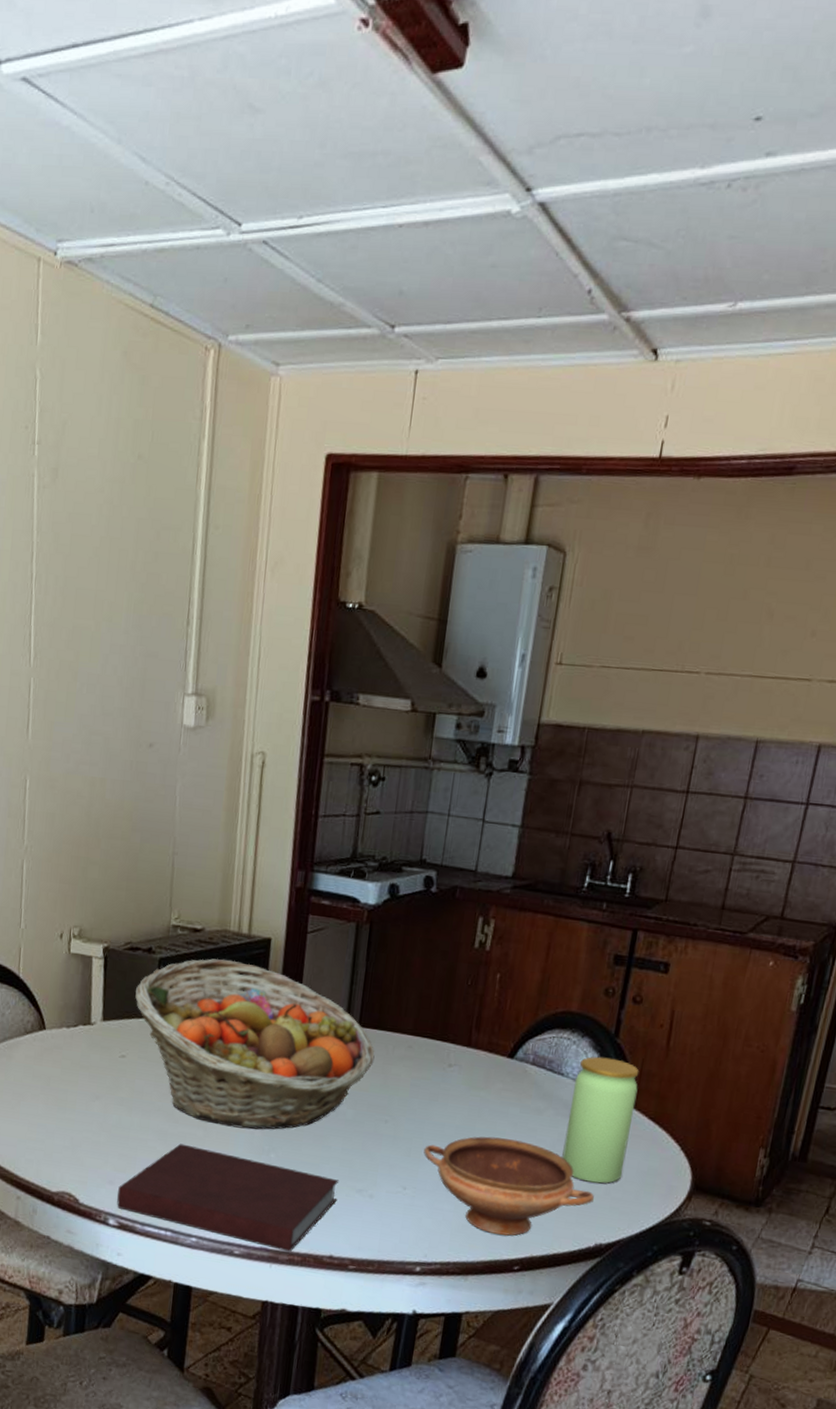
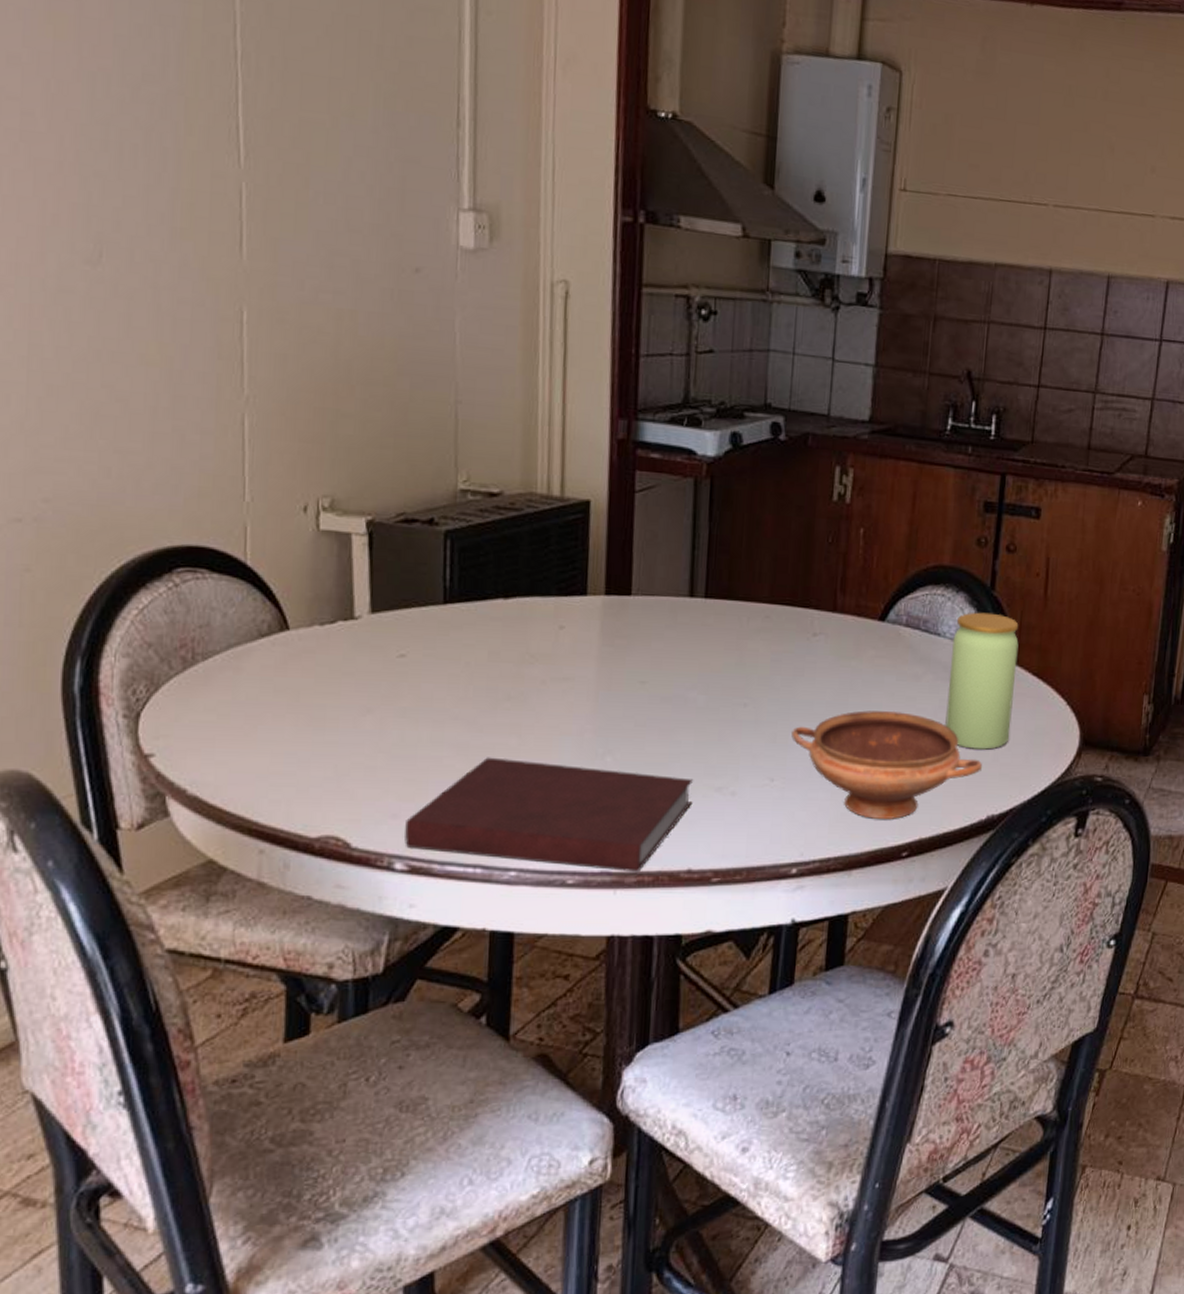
fruit basket: present [135,958,375,1130] -> none [415,527,726,730]

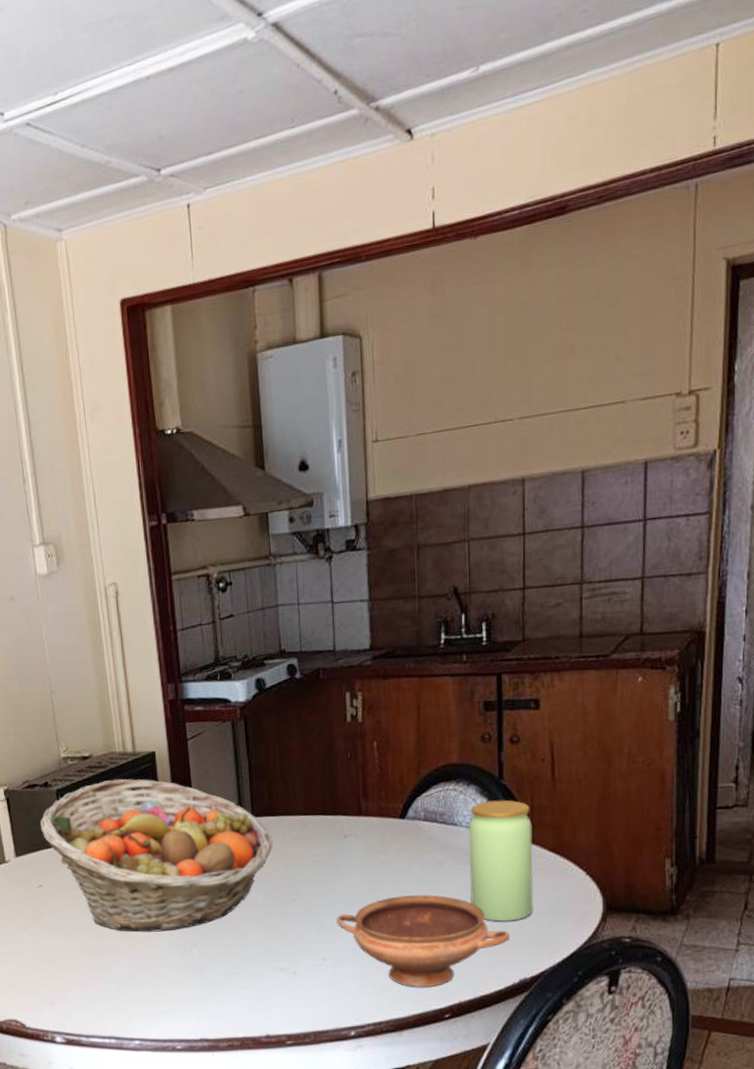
notebook: present [405,757,694,873] -> none [59,956,264,1039]
fruit basket: none [415,527,726,730] -> present [40,778,273,932]

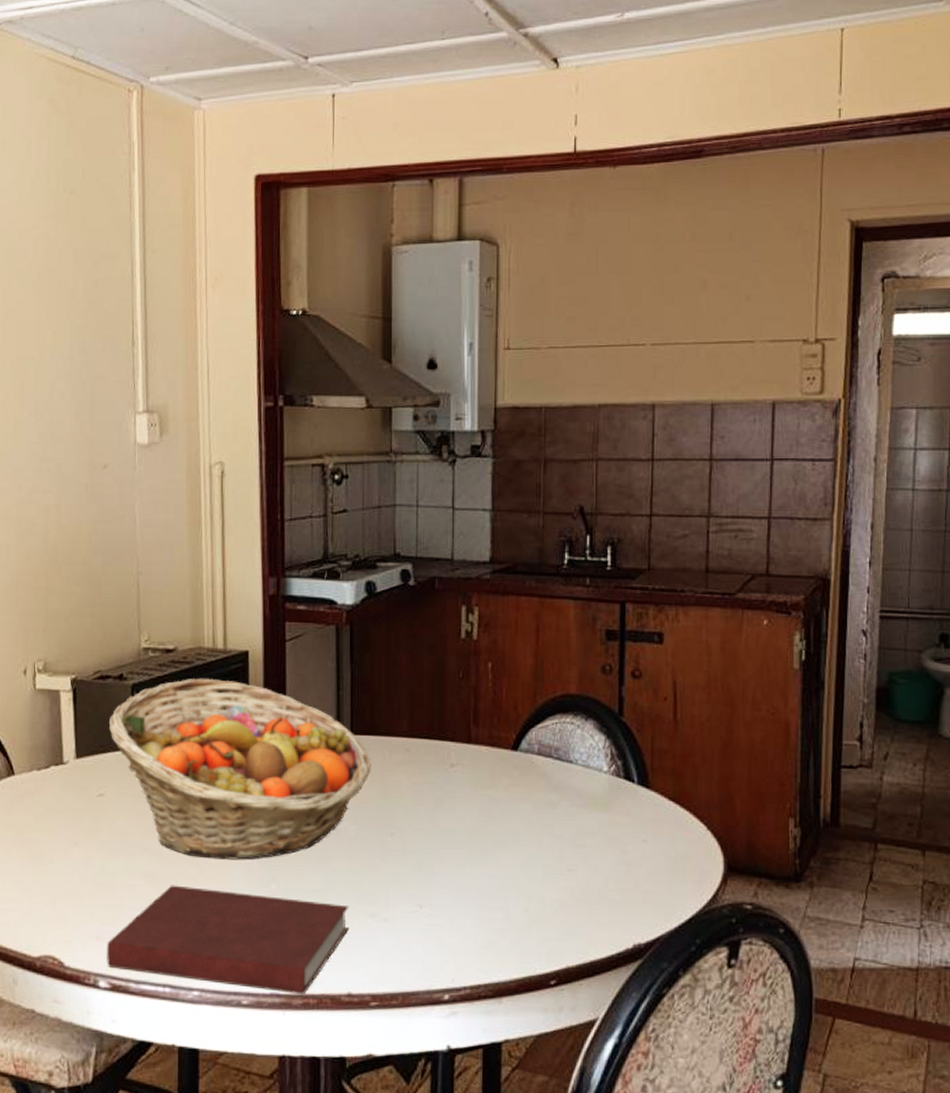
notebook: none [59,956,264,1039] -> present [107,885,350,995]
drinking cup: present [336,894,510,987] -> none [436,838,624,947]
jar: present [468,800,533,922] -> none [584,738,652,876]

